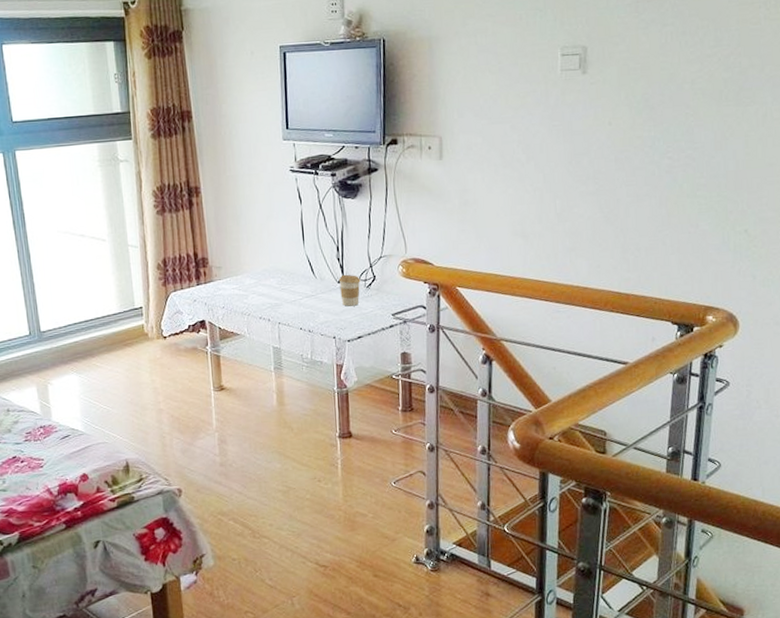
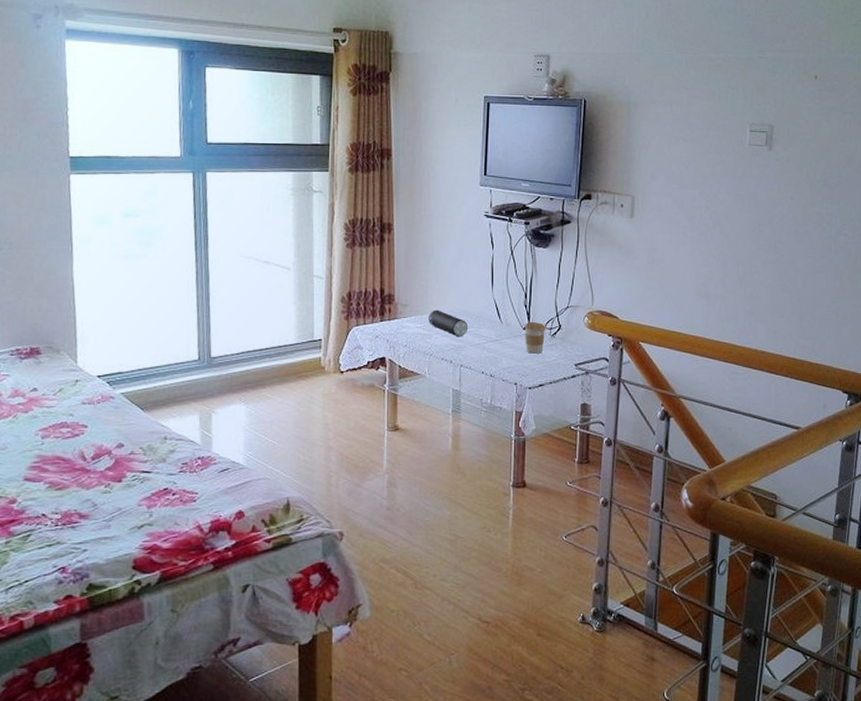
speaker: none [243,269,283,295] -> present [428,309,468,337]

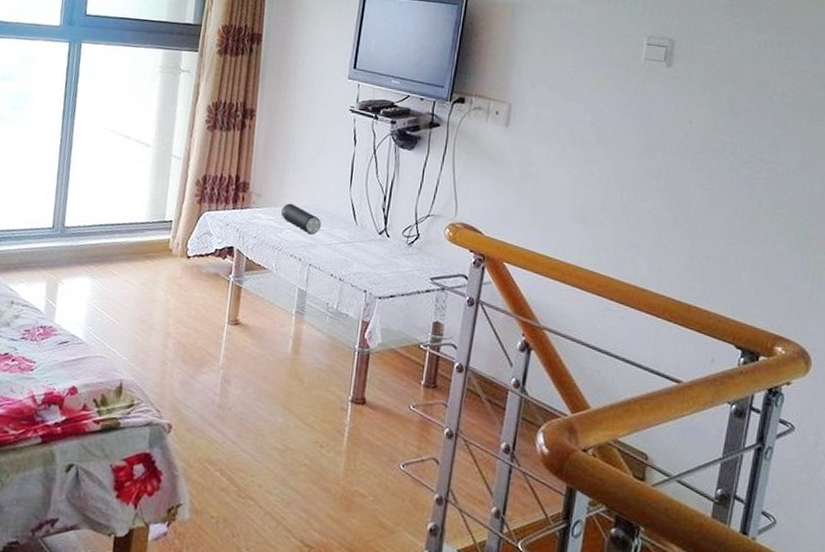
coffee cup: present [524,321,546,354] -> none [379,226,404,262]

